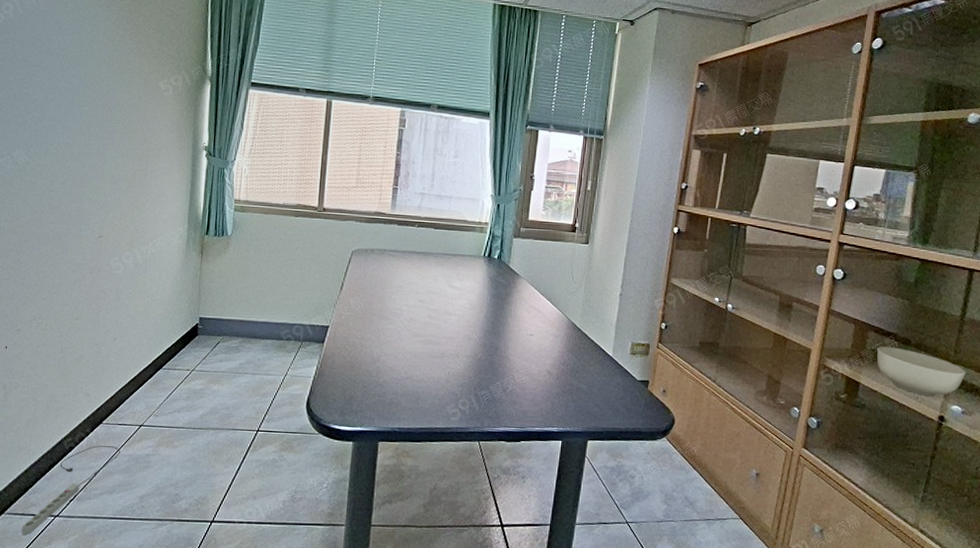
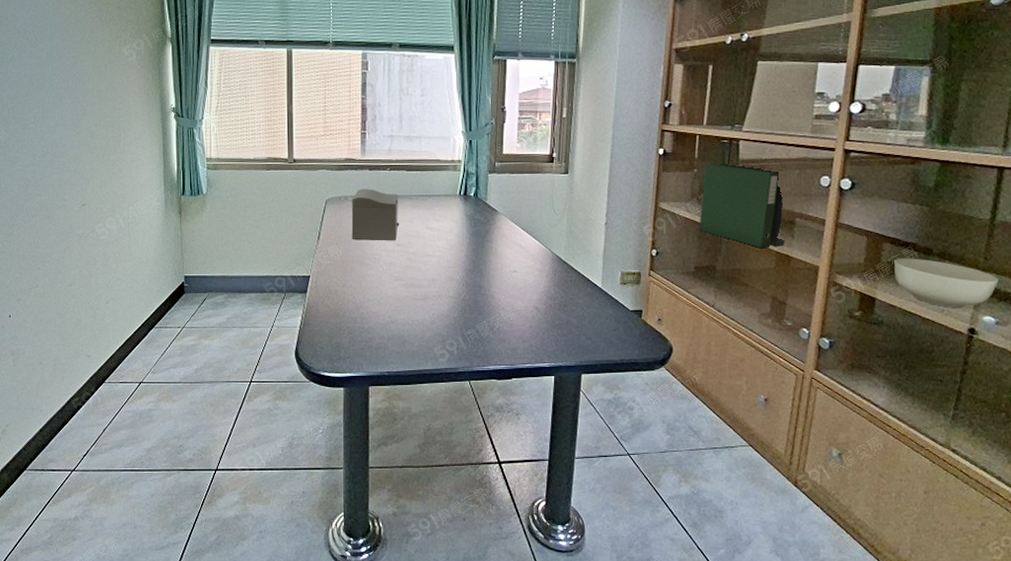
power strip: present [21,445,120,536] -> none [43,403,124,489]
sewing box: none [374,242,424,296] -> present [351,188,400,240]
binder: none [706,245,783,329] -> present [699,163,786,249]

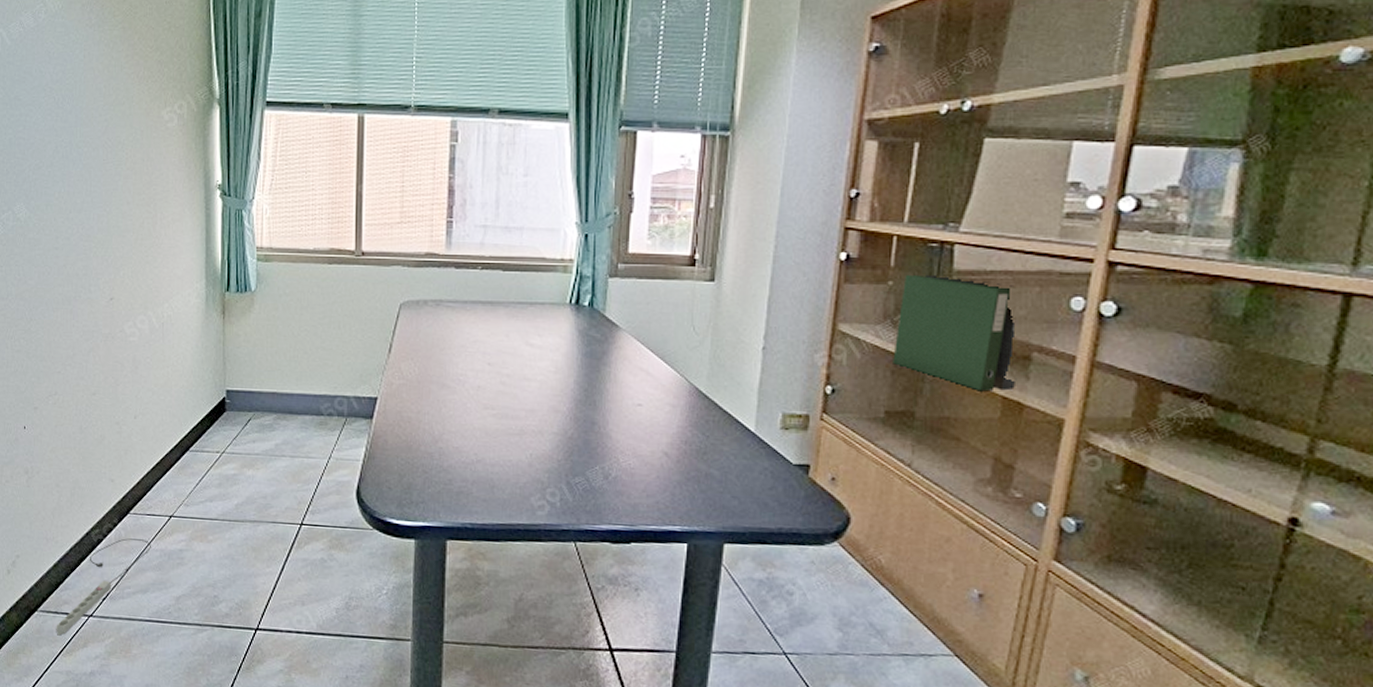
power strip: none [43,403,124,489] -> present [56,538,151,636]
sewing box: present [351,188,400,240] -> none [431,291,492,358]
bowl: present [893,258,999,309] -> none [1176,414,1338,489]

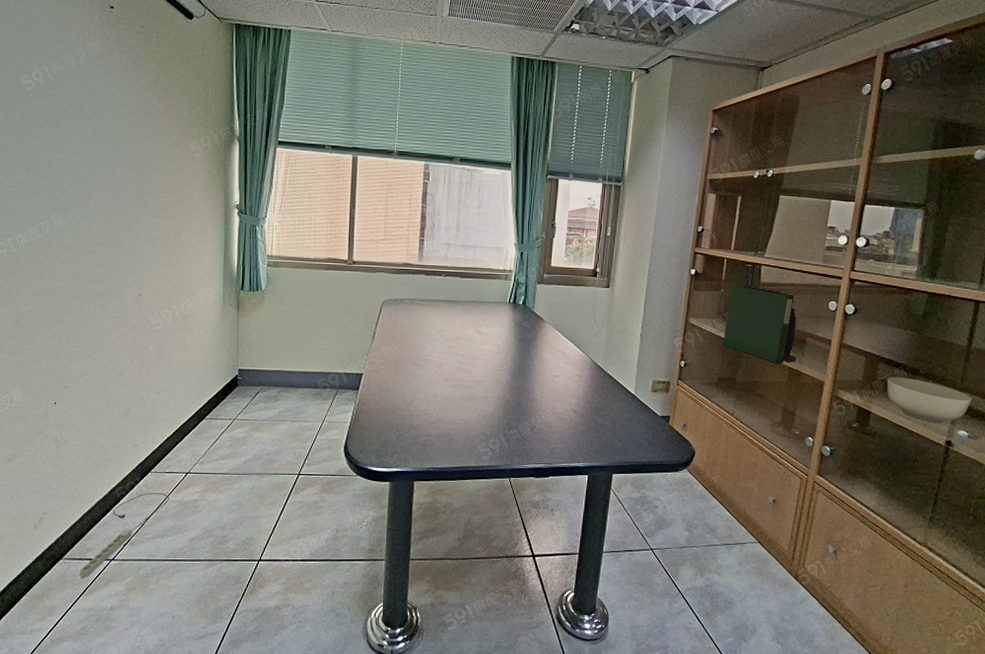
bowl: none [1176,414,1338,489] -> present [886,377,972,423]

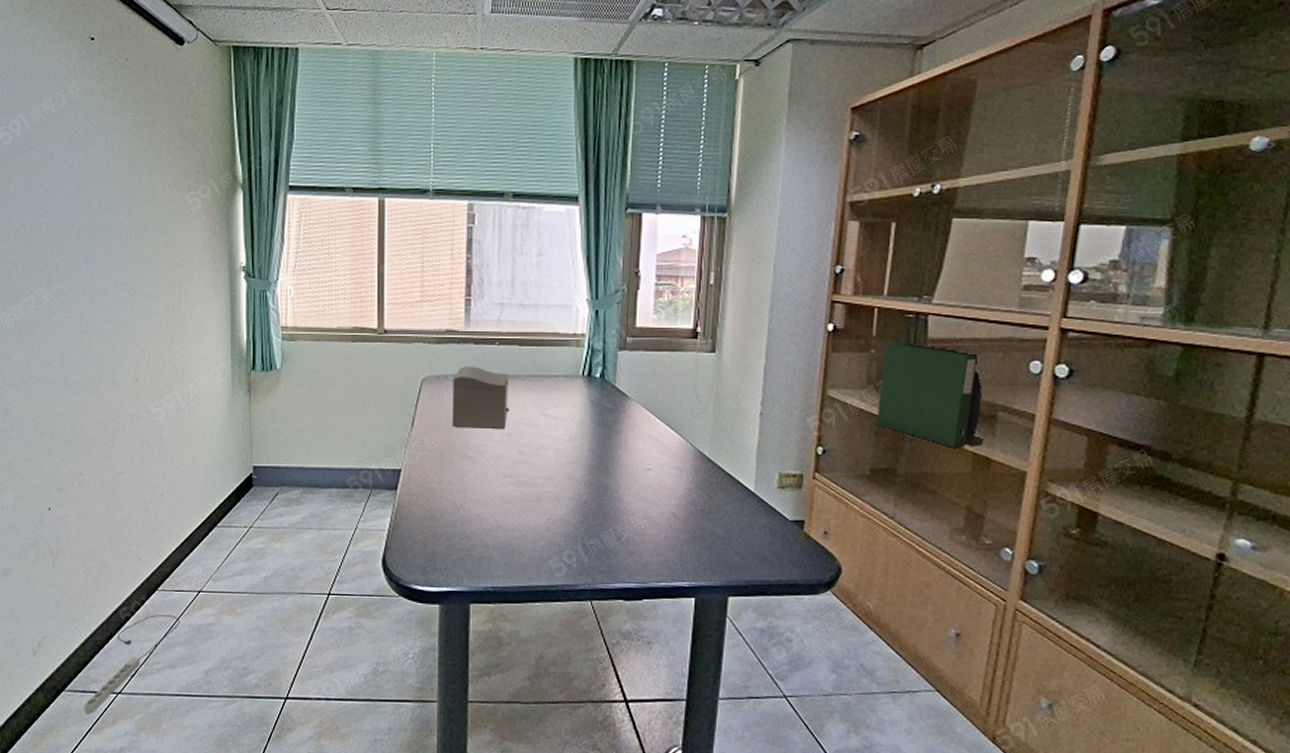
sewing box: none [405,292,452,342] -> present [452,366,510,429]
bowl: present [886,377,972,423] -> none [1121,464,1256,529]

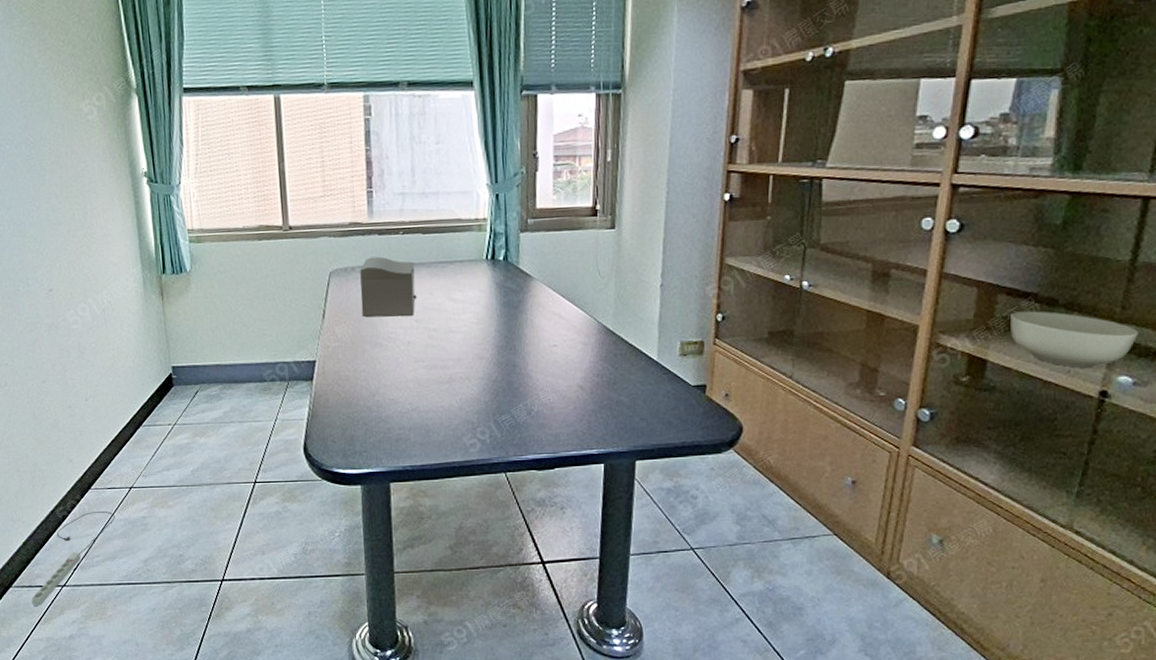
binder: present [876,343,985,449] -> none [773,207,878,308]
bowl: none [1121,464,1256,529] -> present [1009,311,1139,369]

